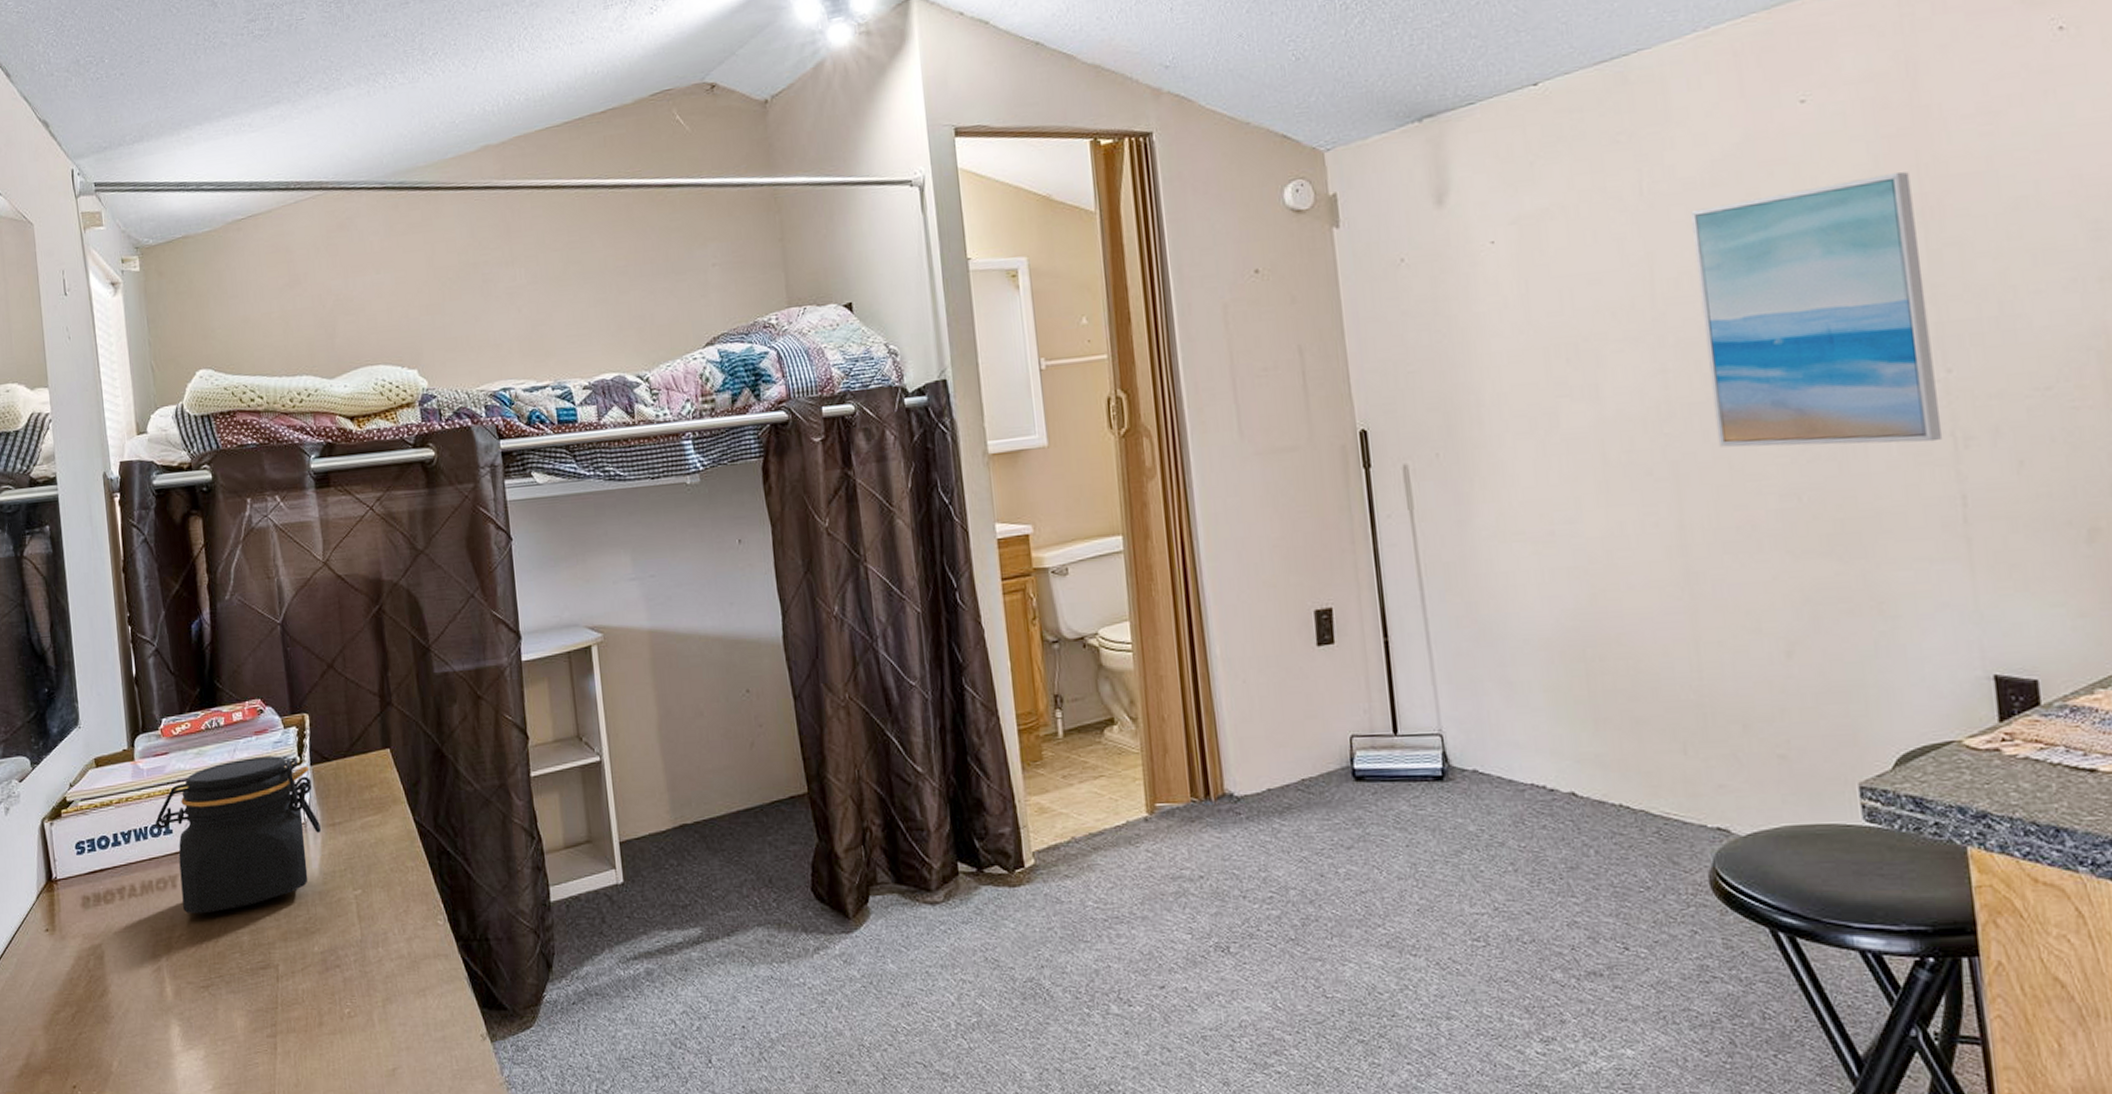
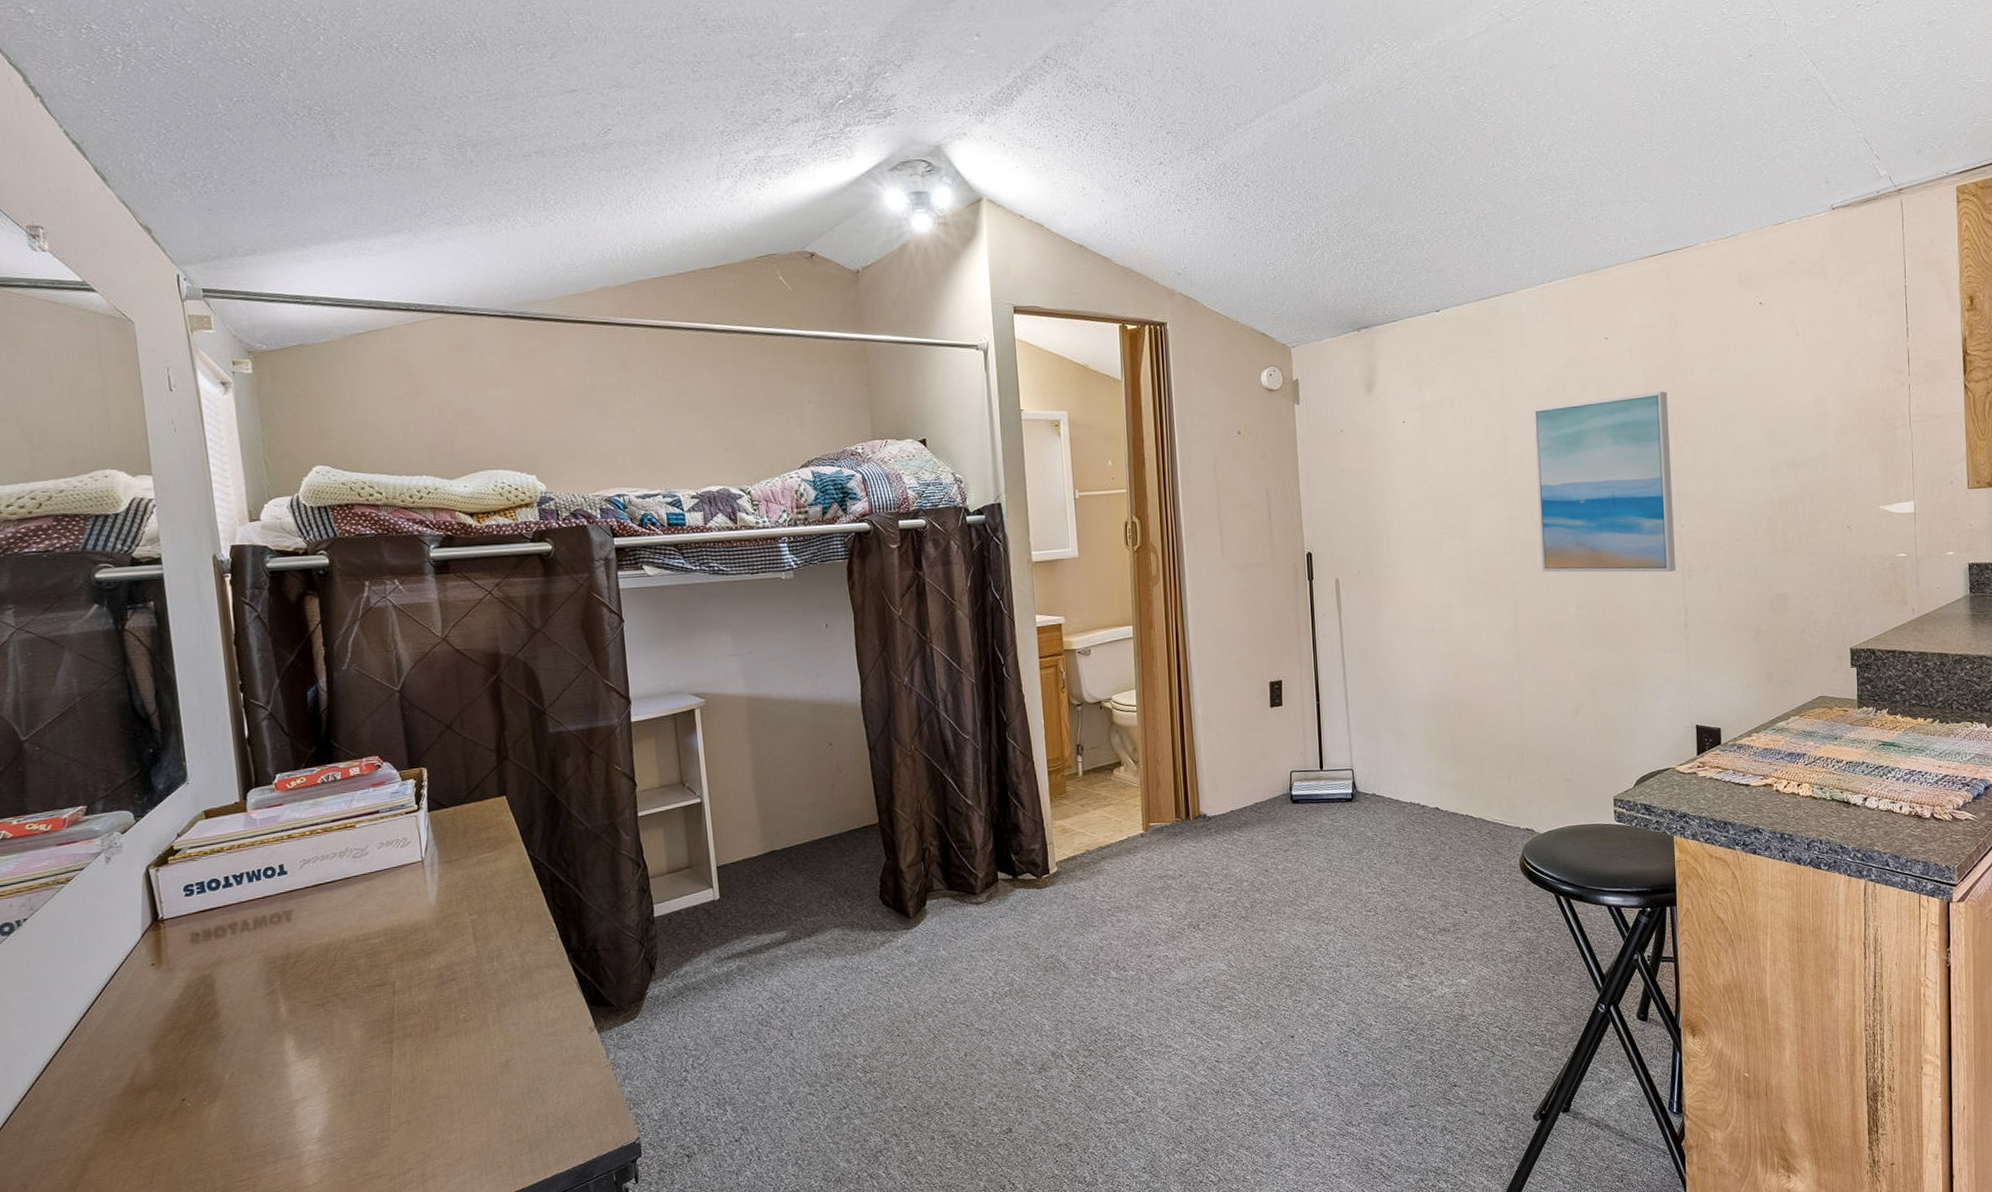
jar: present [155,756,321,914] -> none [269,805,438,943]

